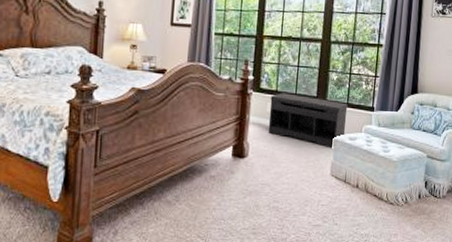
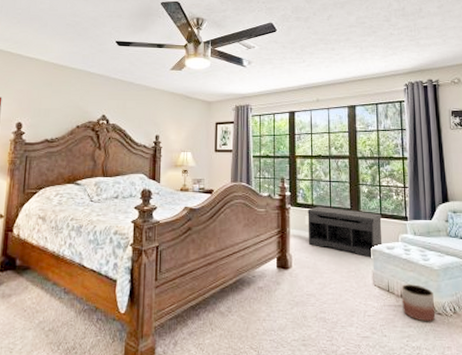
planter: none [356,175,389,211] -> present [401,284,436,322]

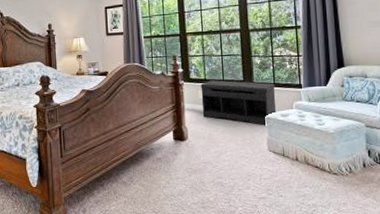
planter: present [401,284,436,322] -> none [296,148,331,182]

